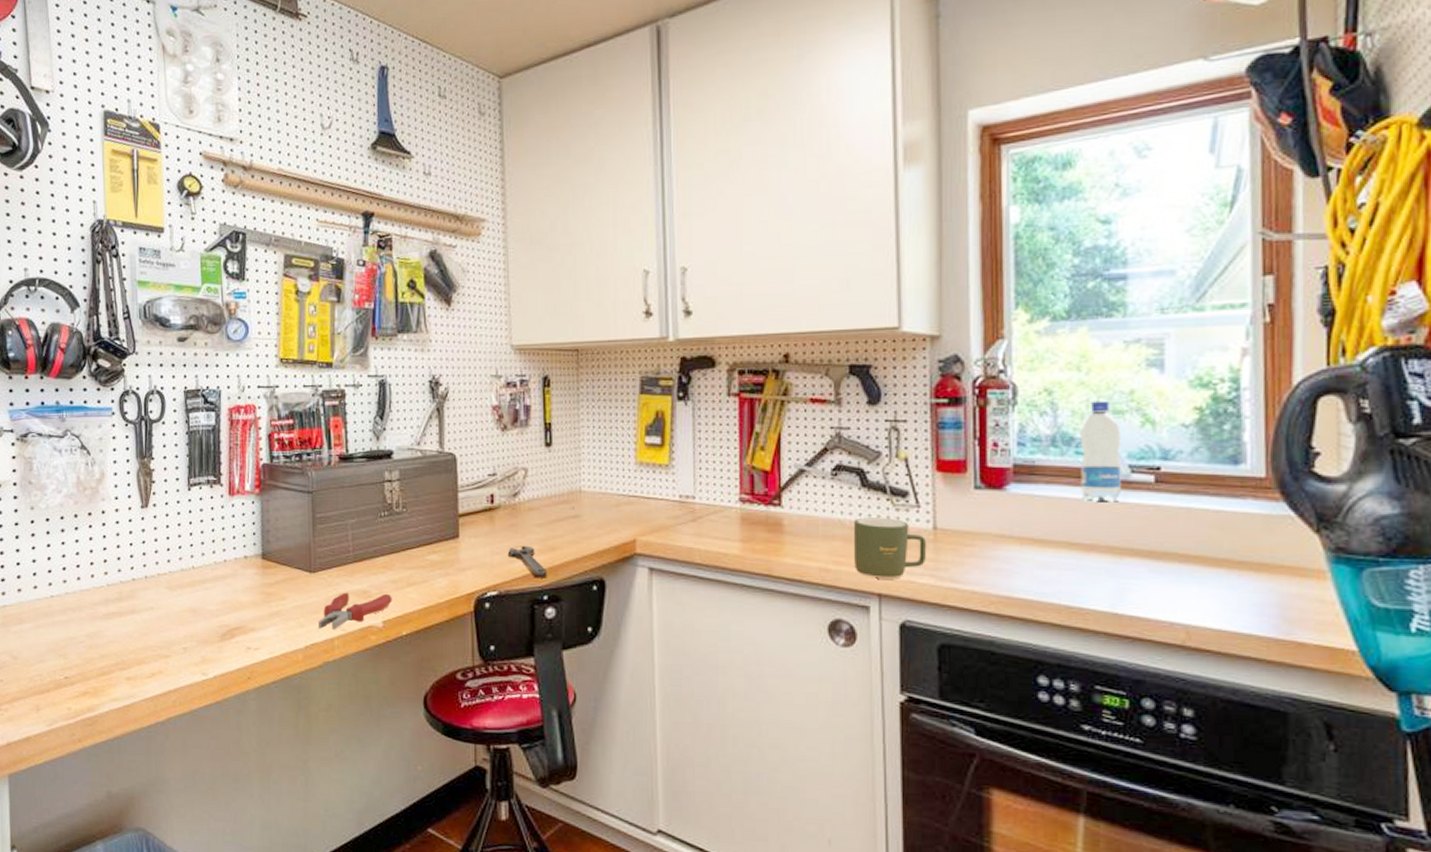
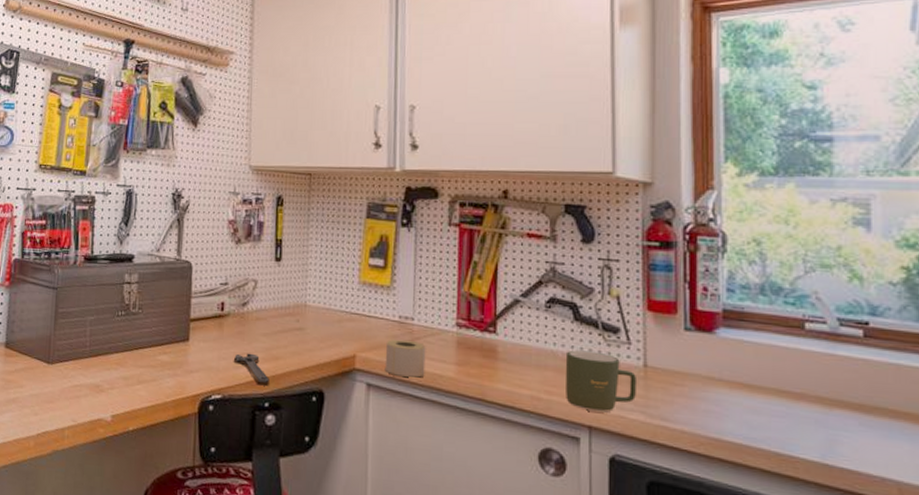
pliers: present [319,592,392,630] -> none [51,385,122,420]
tape roll: none [666,519,709,559] -> present [384,339,426,378]
bottle: present [1080,400,1121,504] -> none [788,254,830,355]

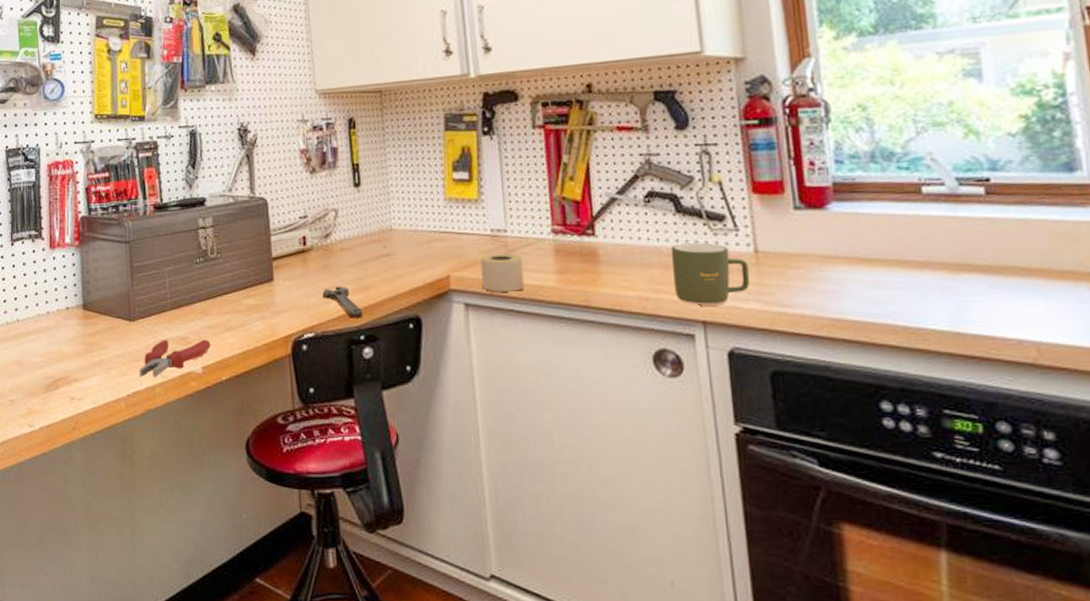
pliers: none [51,385,122,420] -> present [140,339,211,377]

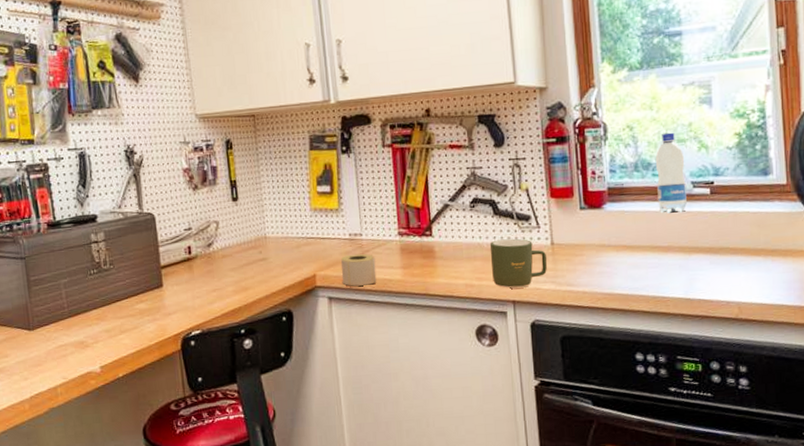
pliers: present [140,339,211,377] -> none [41,341,108,380]
wrench: present [322,286,363,318] -> none [206,288,243,315]
bottle: none [900,113,950,219] -> present [655,132,687,214]

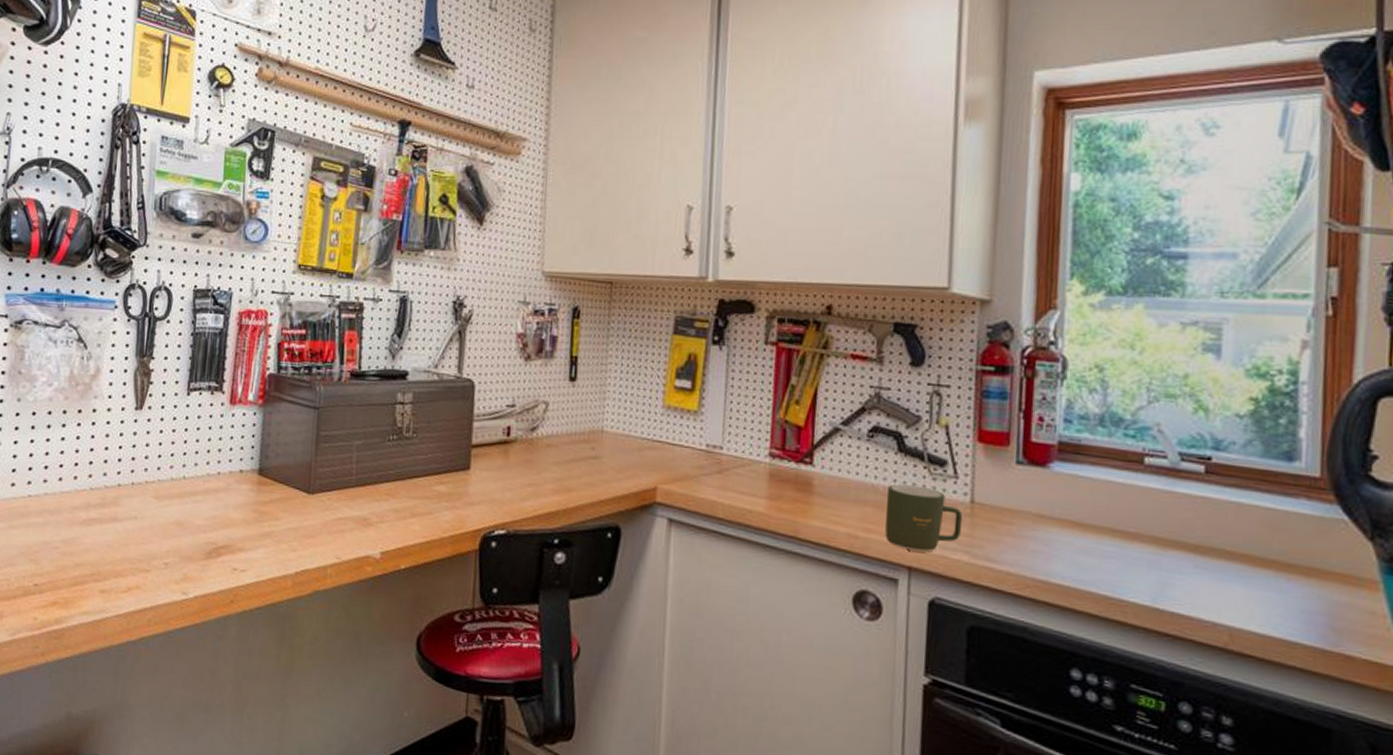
tape roll: present [340,253,377,287] -> none [688,470,735,514]
bottle: present [655,132,687,214] -> none [1127,382,1172,492]

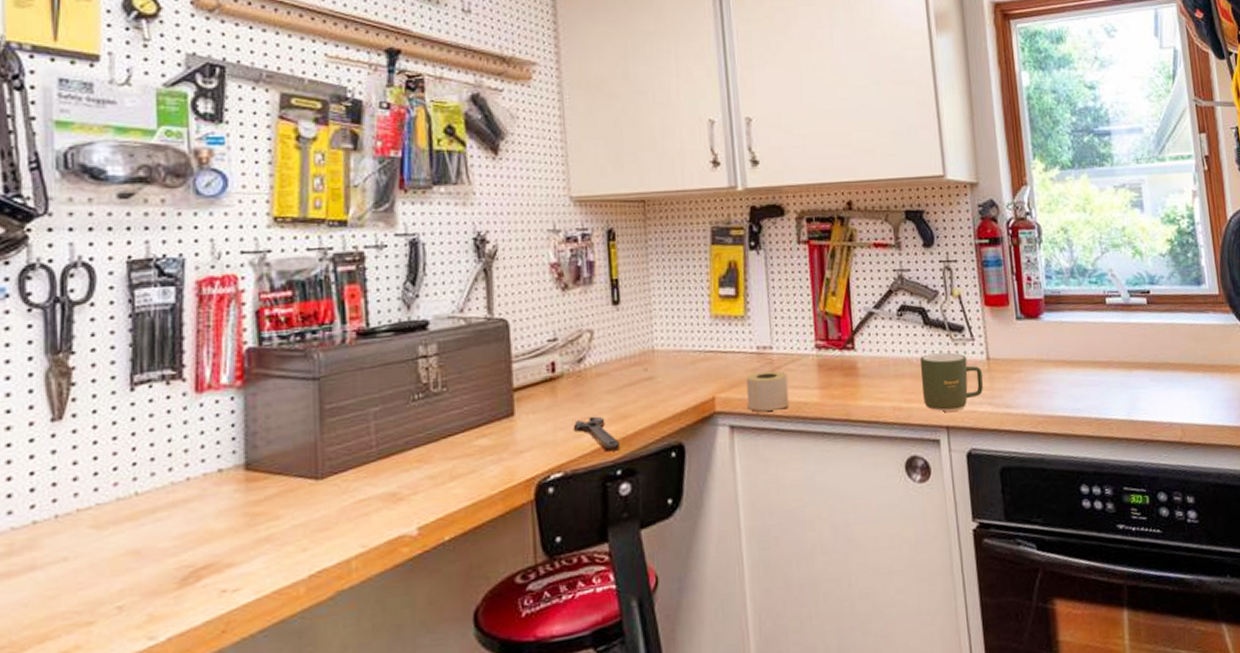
wrench: none [519,483,560,521] -> present [573,416,620,452]
tape roll: none [688,470,735,514] -> present [745,371,789,413]

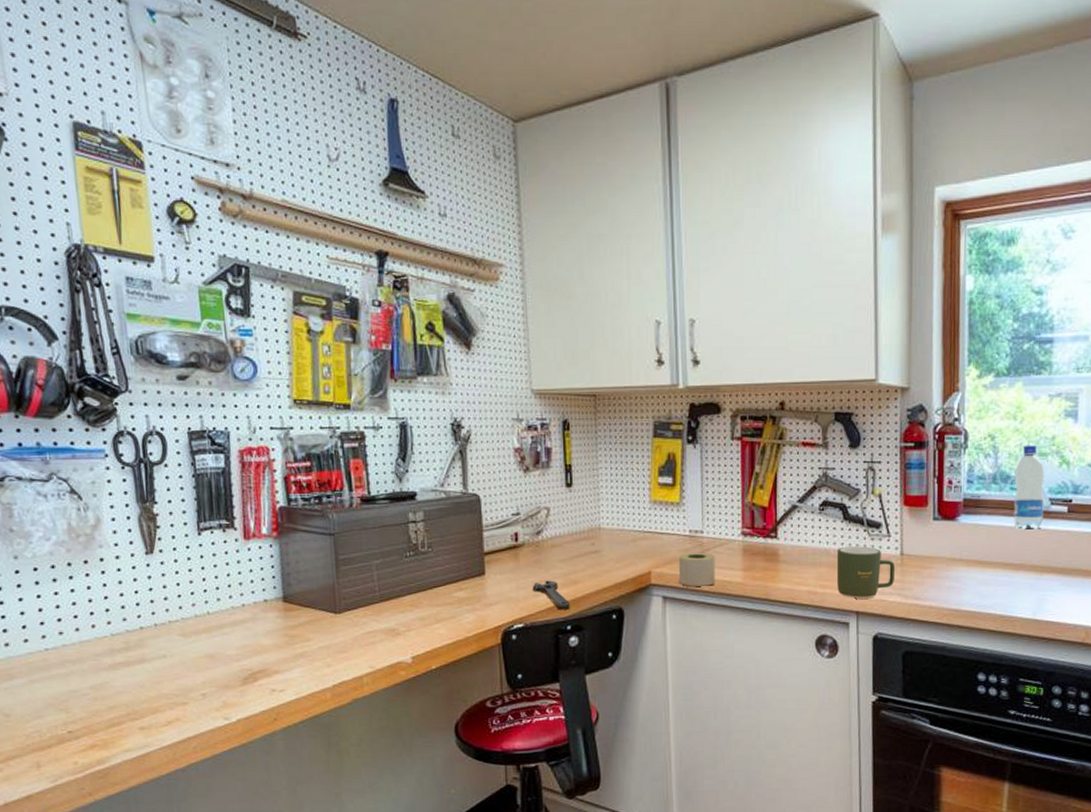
bottle: none [1091,236,1125,326] -> present [1014,445,1044,531]

